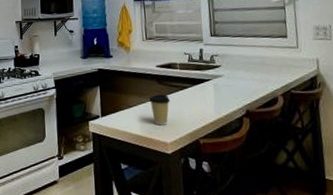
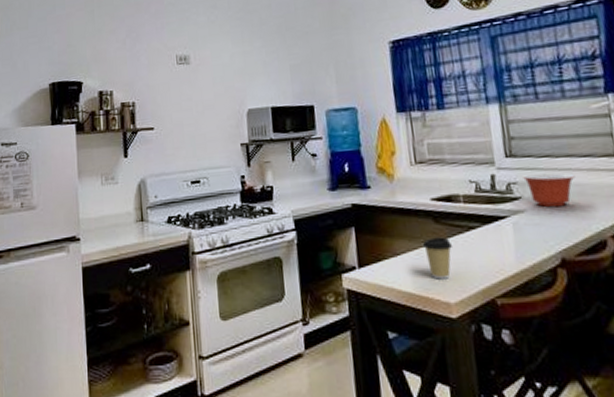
mixing bowl: none [222,48,259,74] -> present [523,173,575,208]

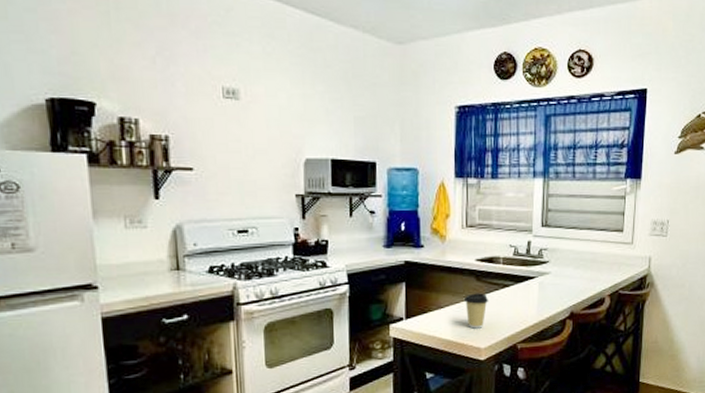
mixing bowl: present [523,173,575,208] -> none [553,242,591,271]

